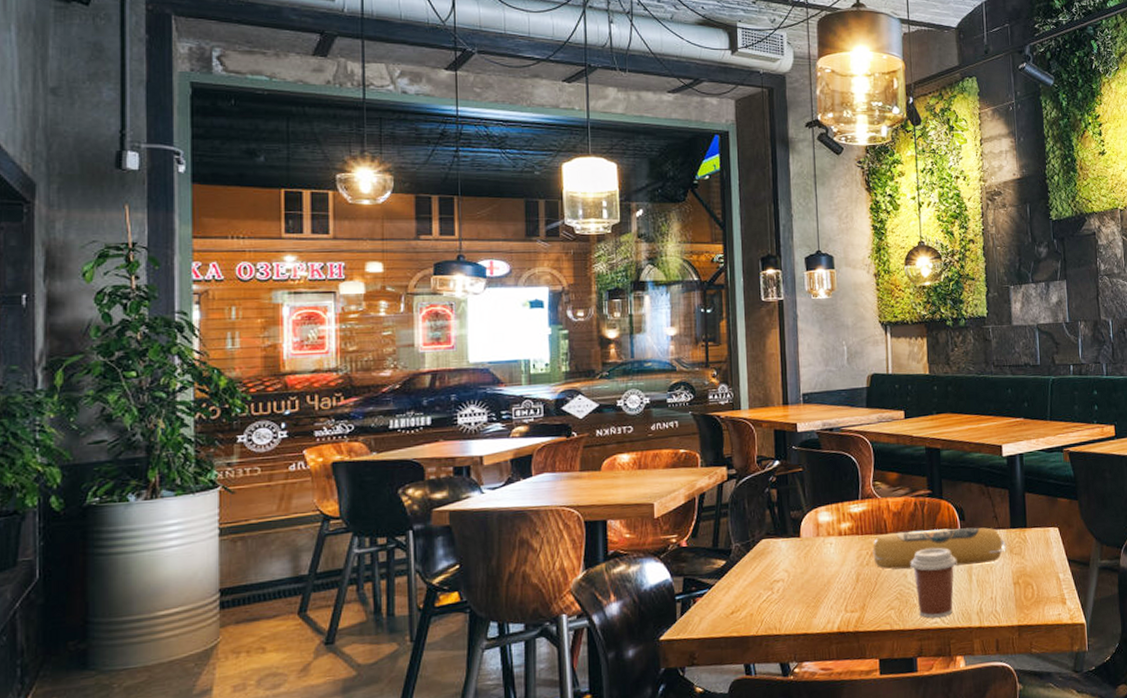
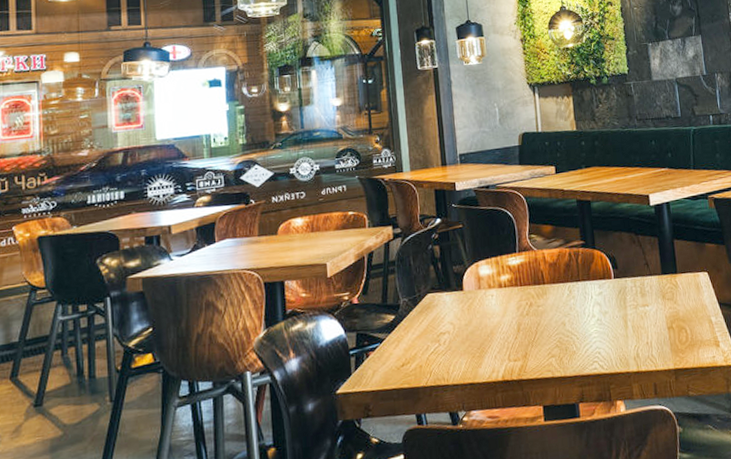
cheese: present [873,527,1006,570] -> none [532,274,659,319]
coffee cup: present [910,547,957,619] -> none [568,296,613,365]

